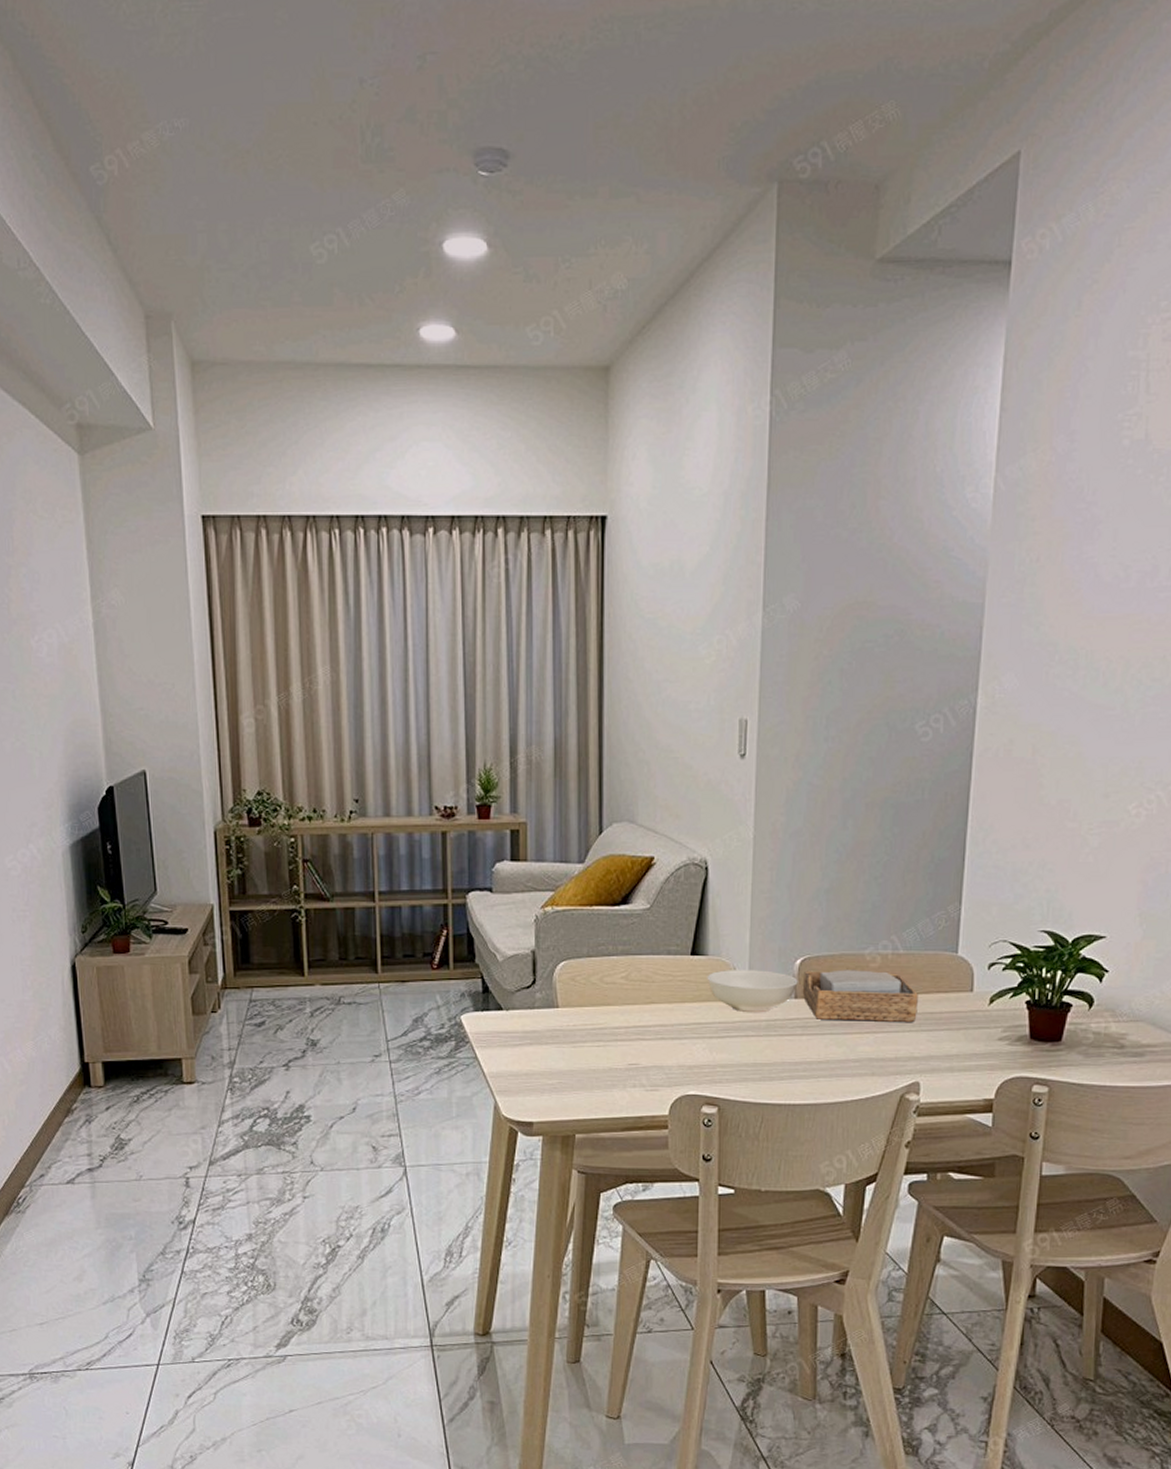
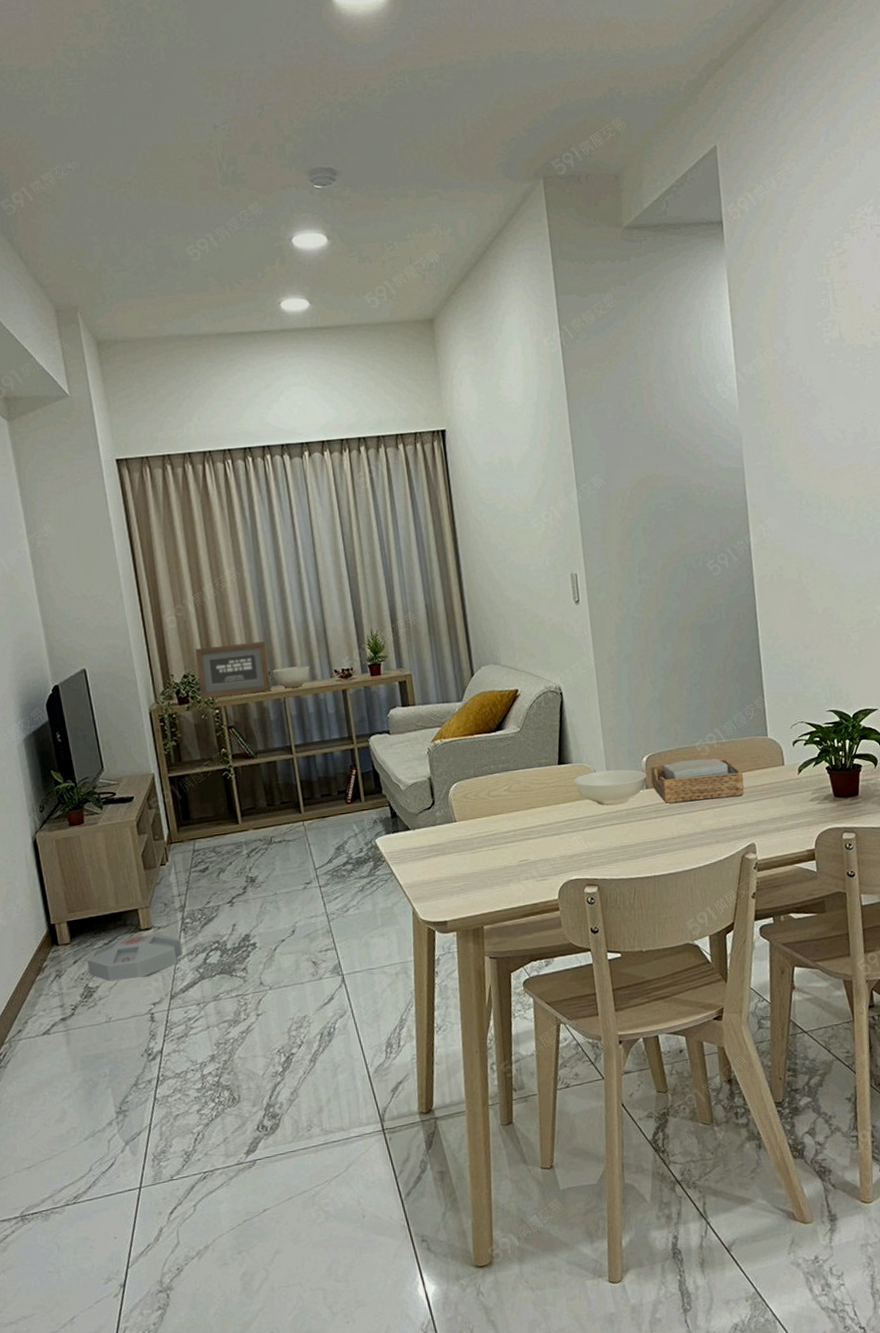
robot vacuum: none [120,1088,227,1136] -> present [86,933,183,982]
picture frame: none [273,761,359,823] -> present [195,641,272,699]
bowl: none [361,797,406,822] -> present [272,665,310,689]

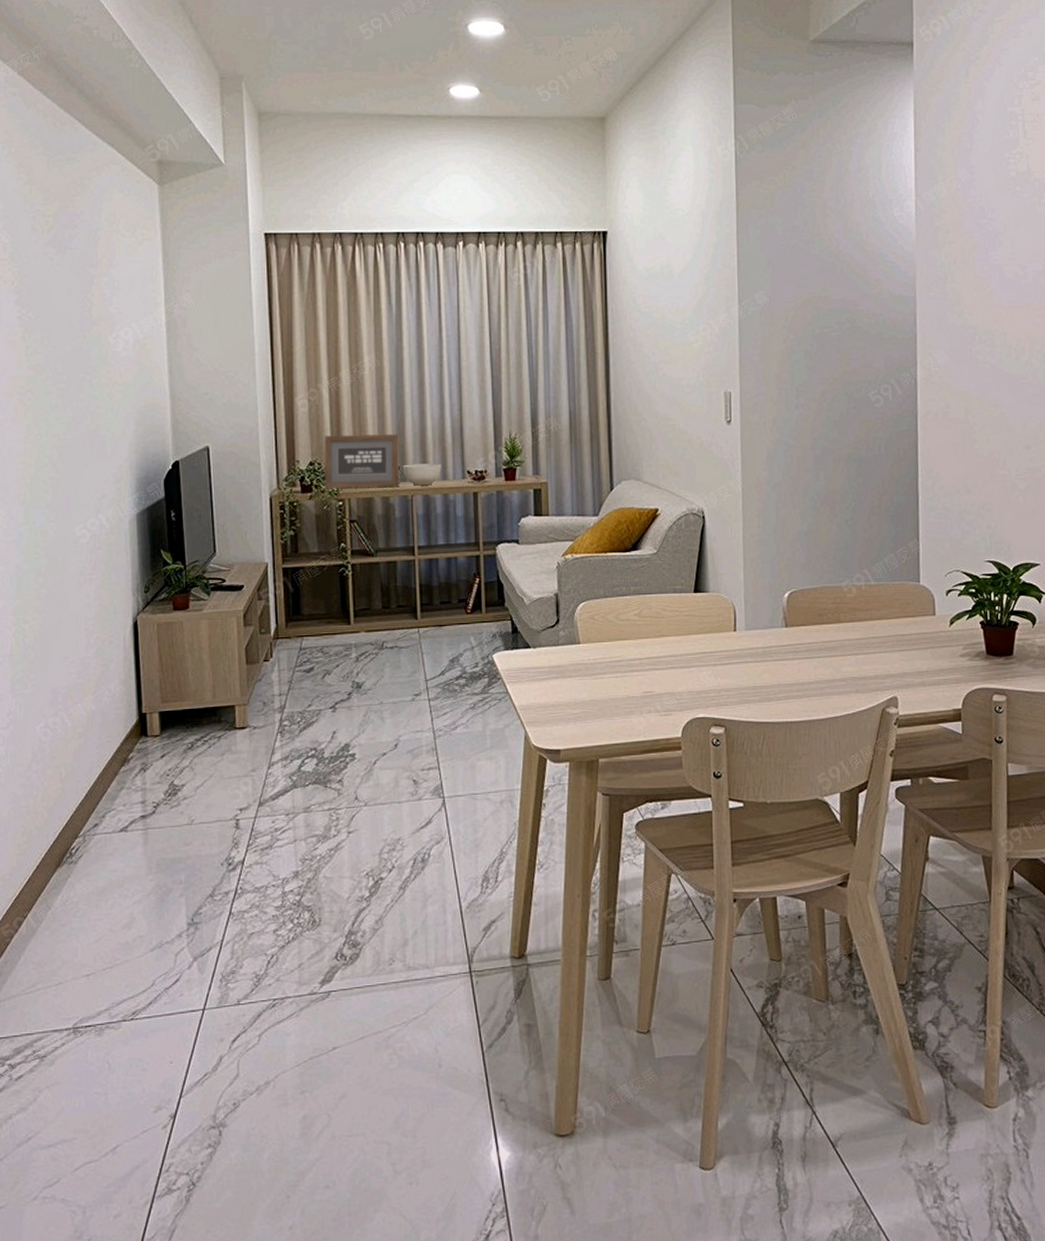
robot vacuum: present [86,933,183,982] -> none [175,733,277,781]
bowl: present [573,769,647,806] -> none [709,603,787,642]
napkin holder: present [650,758,745,804] -> none [791,600,890,646]

